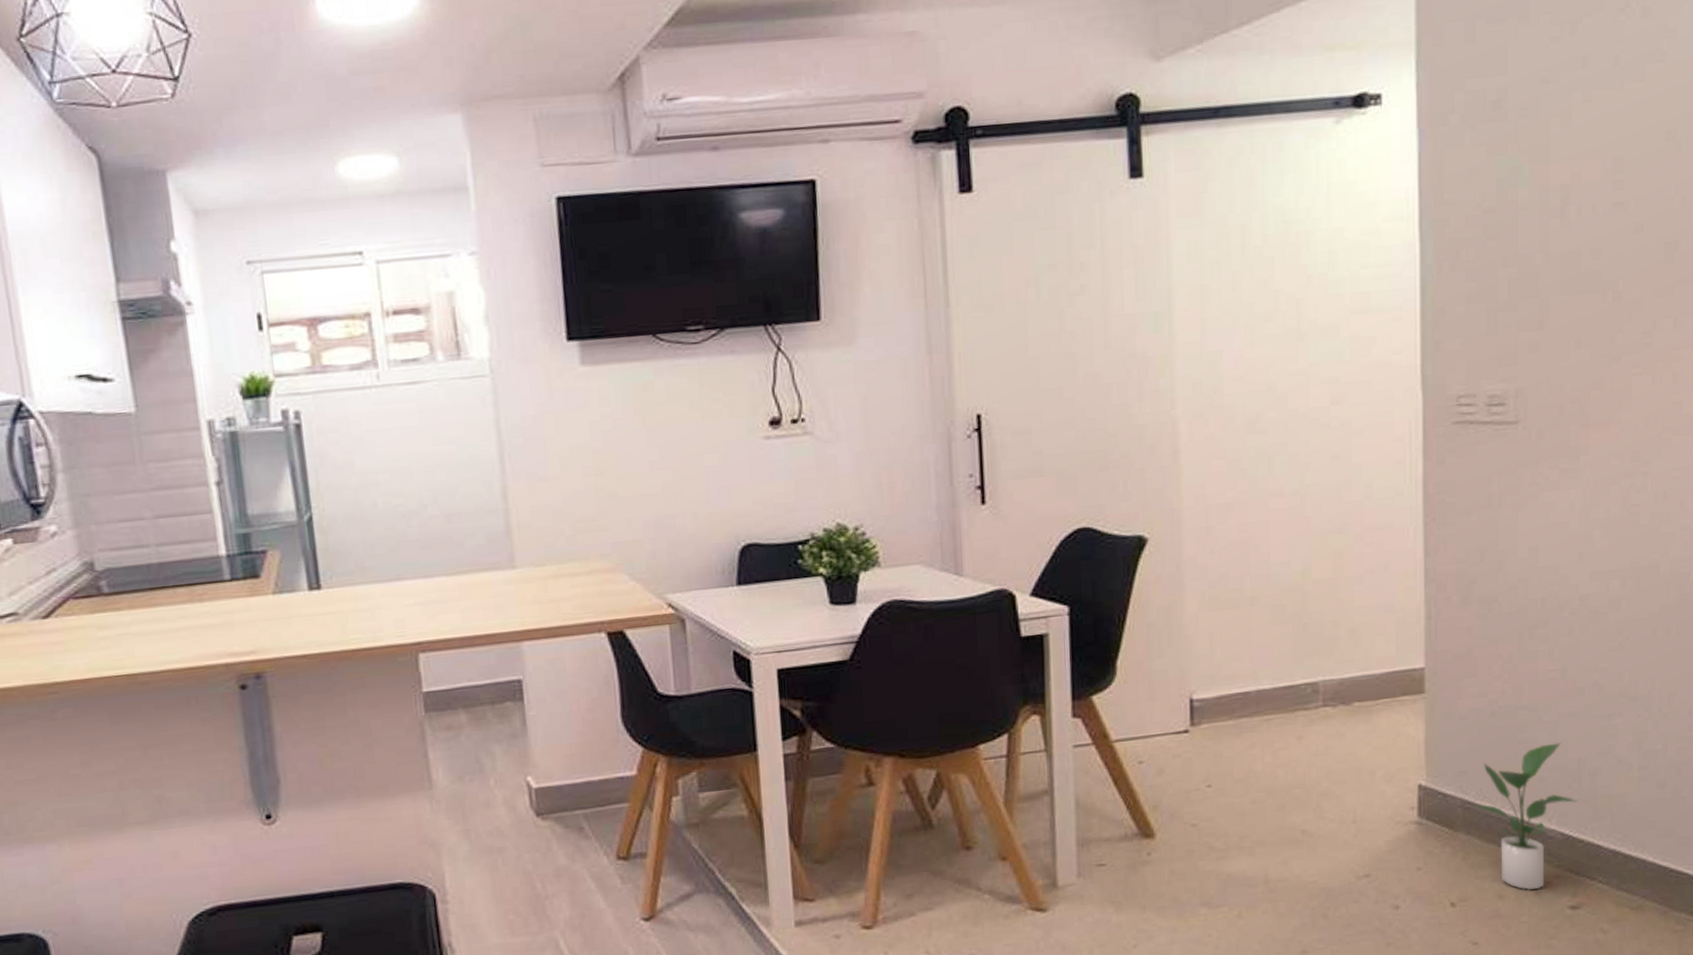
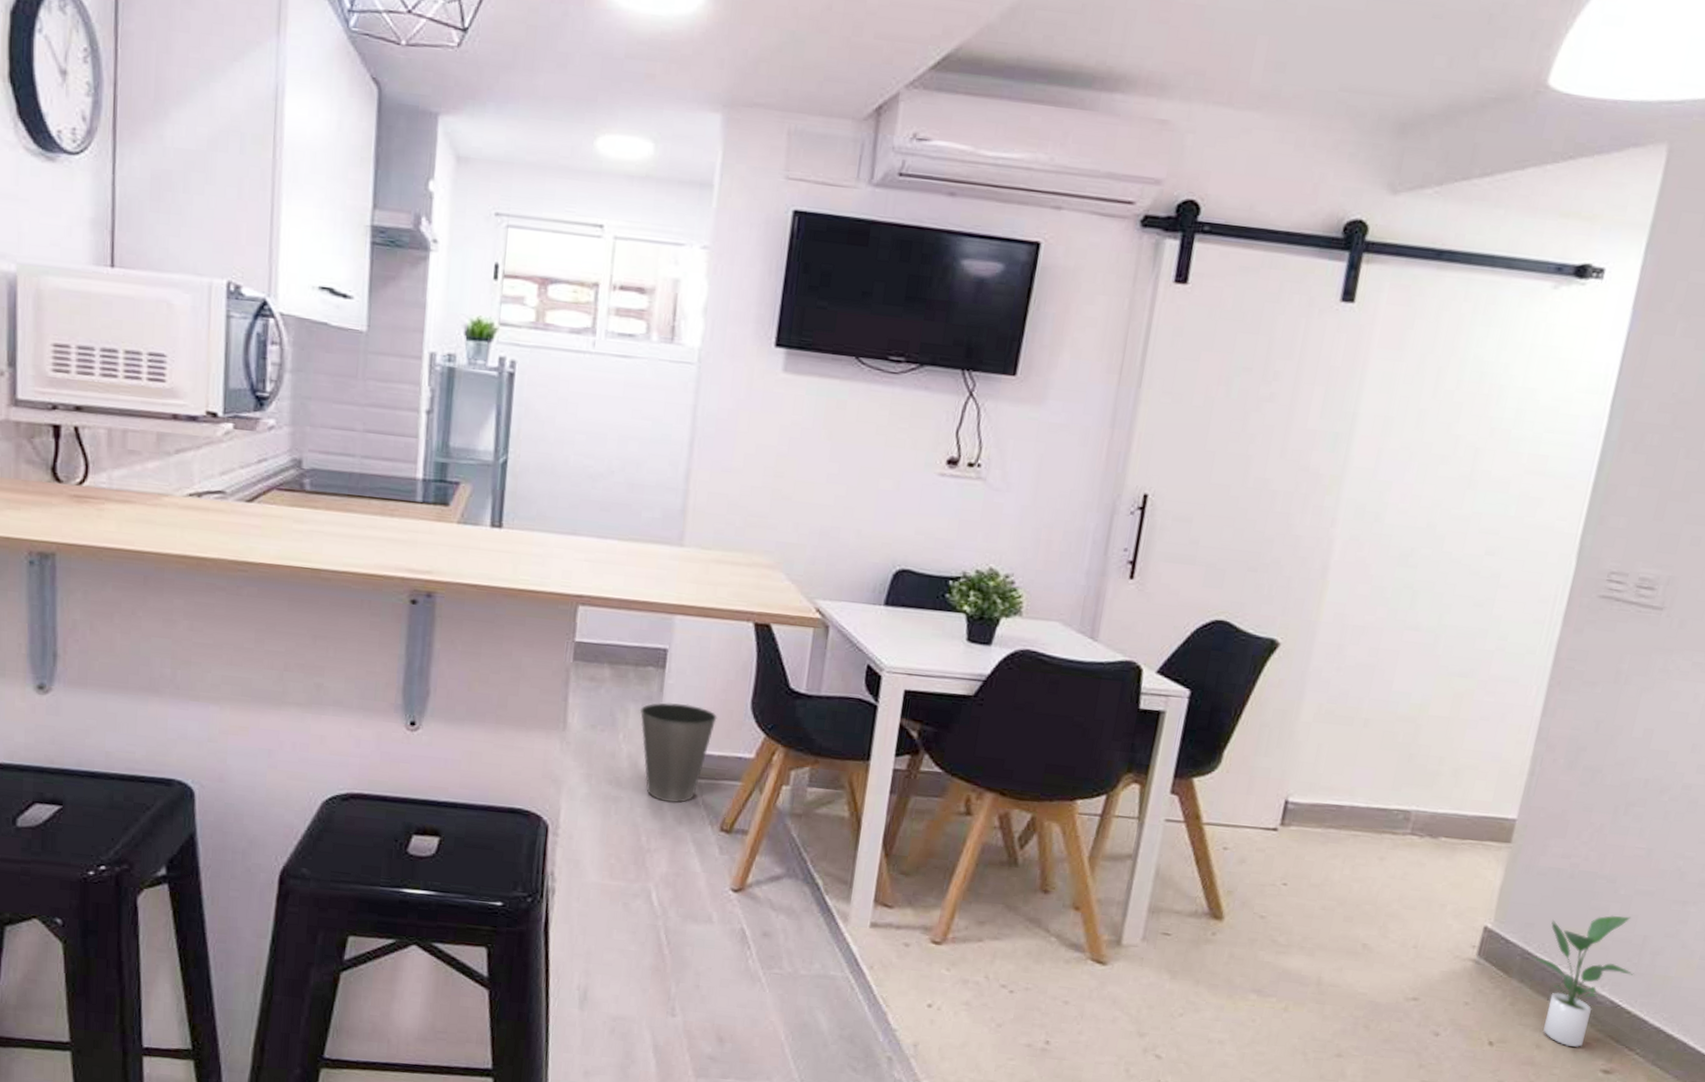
waste basket: none [506,732,589,841] -> present [639,702,717,803]

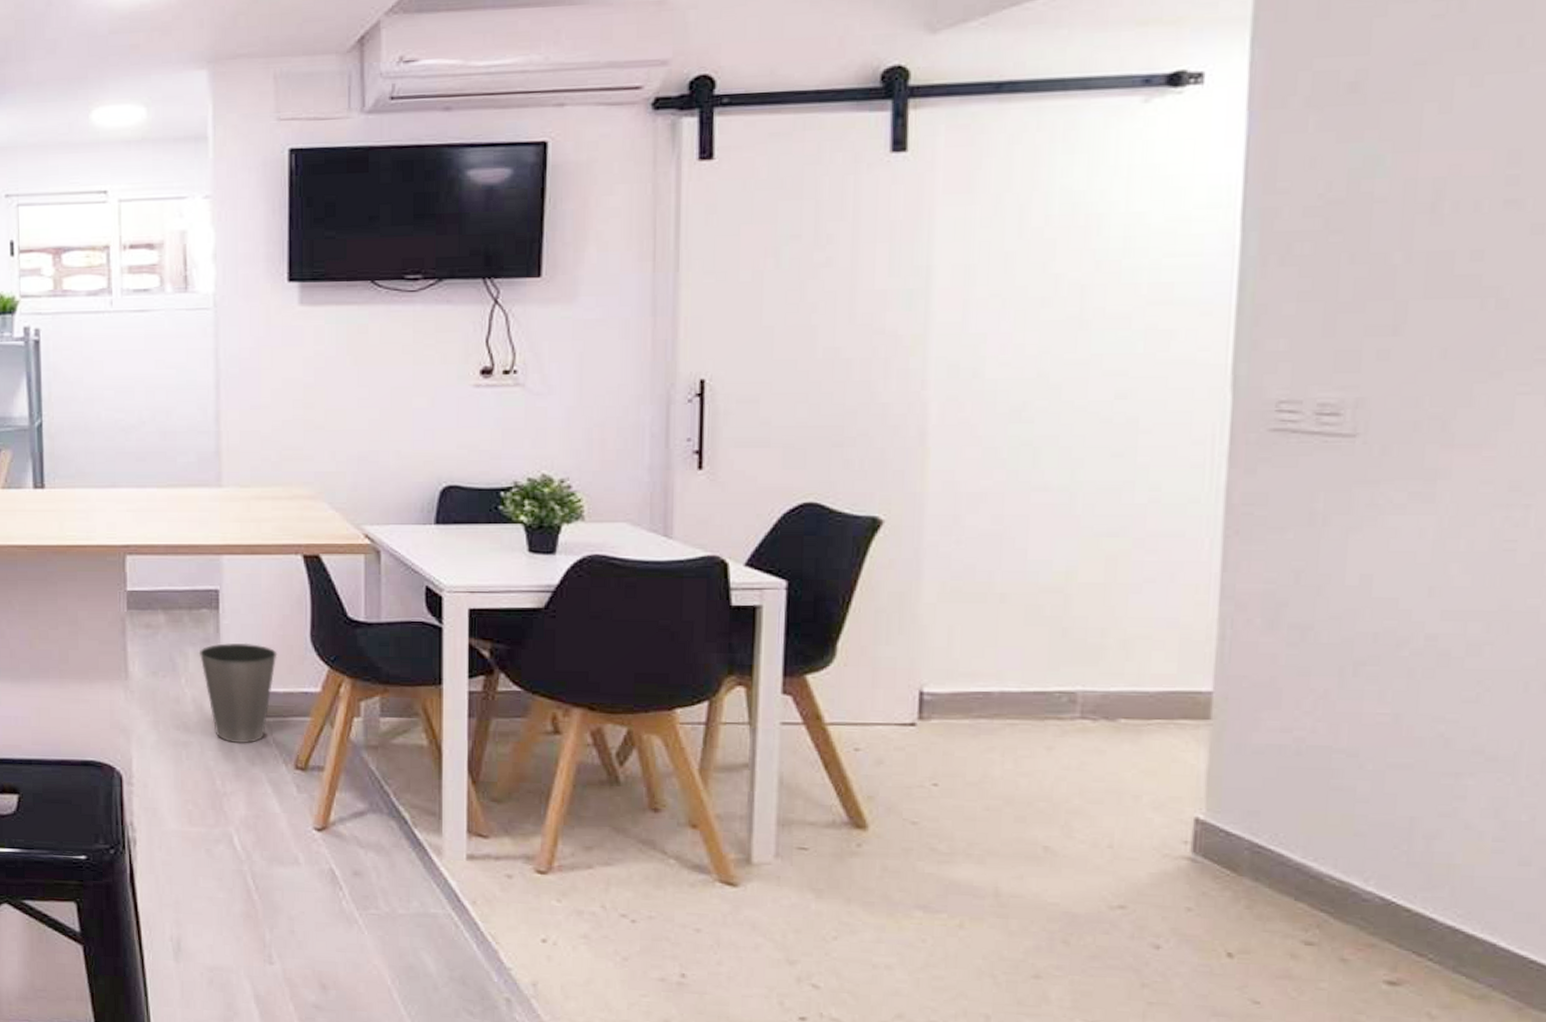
potted plant: present [1531,915,1634,1047] -> none [1263,795,1406,955]

